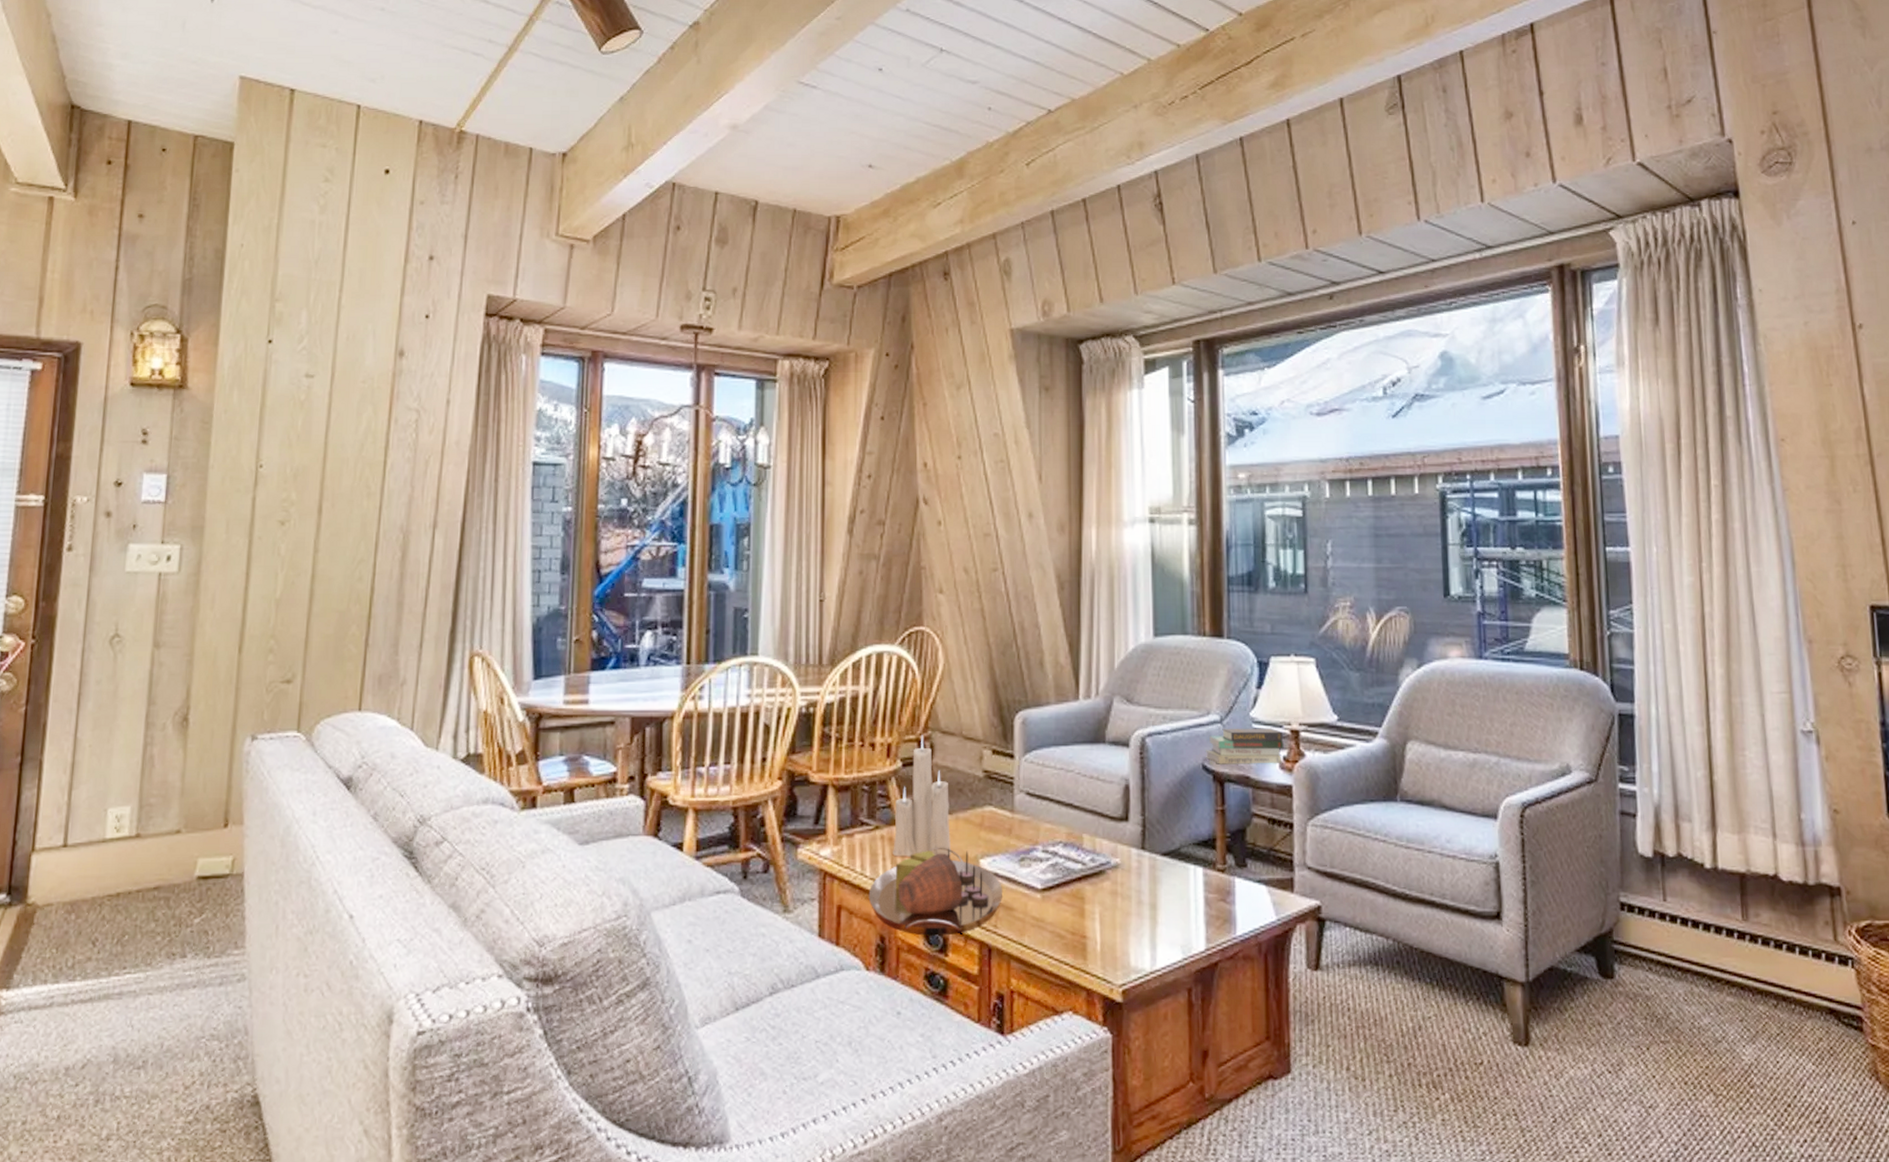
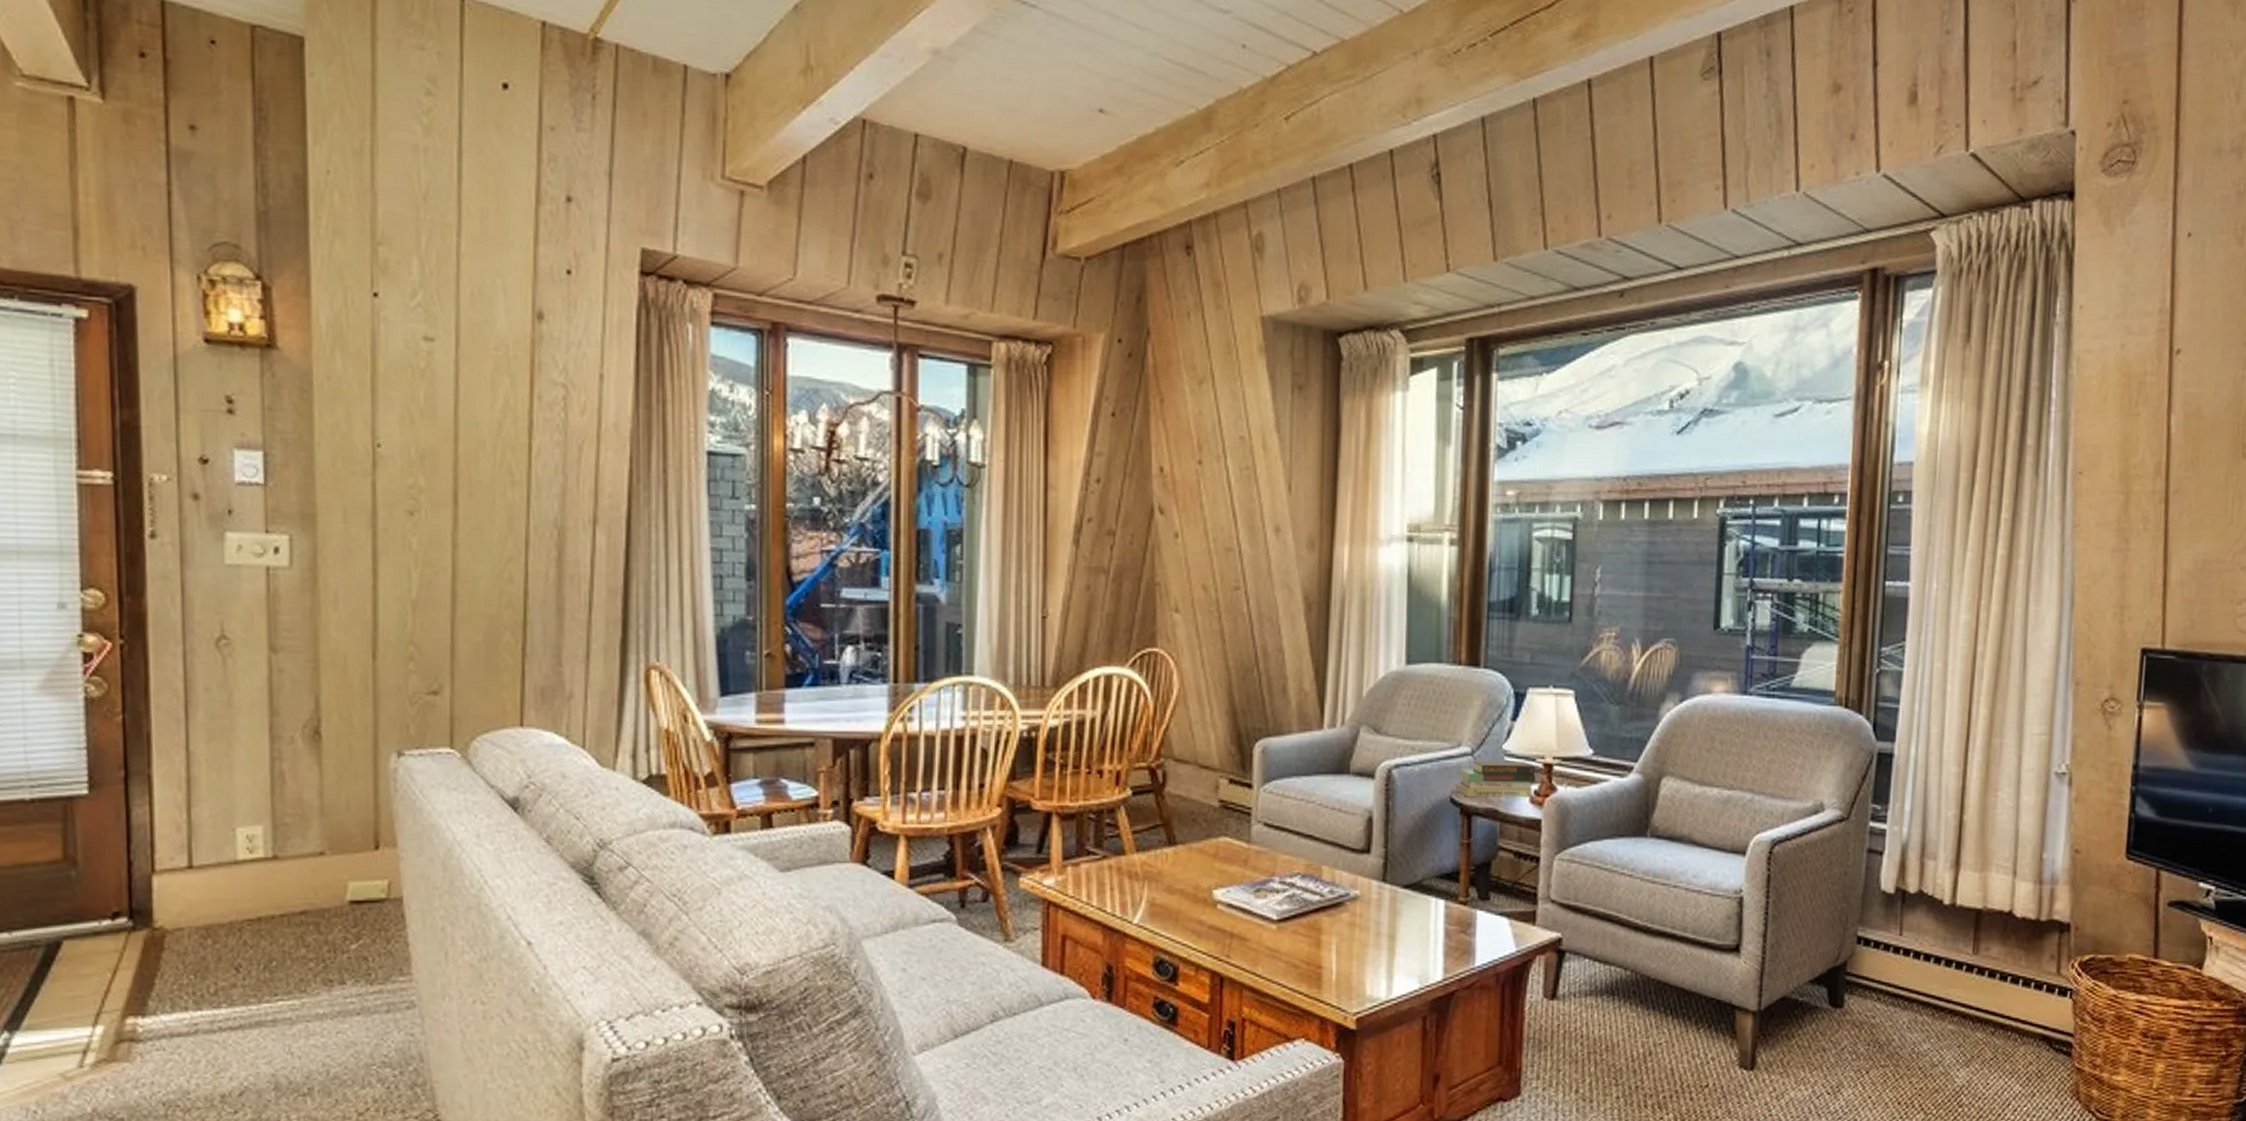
serving tray: present [868,847,1002,936] -> none [1095,877,1236,965]
candle: present [893,735,952,857] -> none [1121,763,1184,887]

